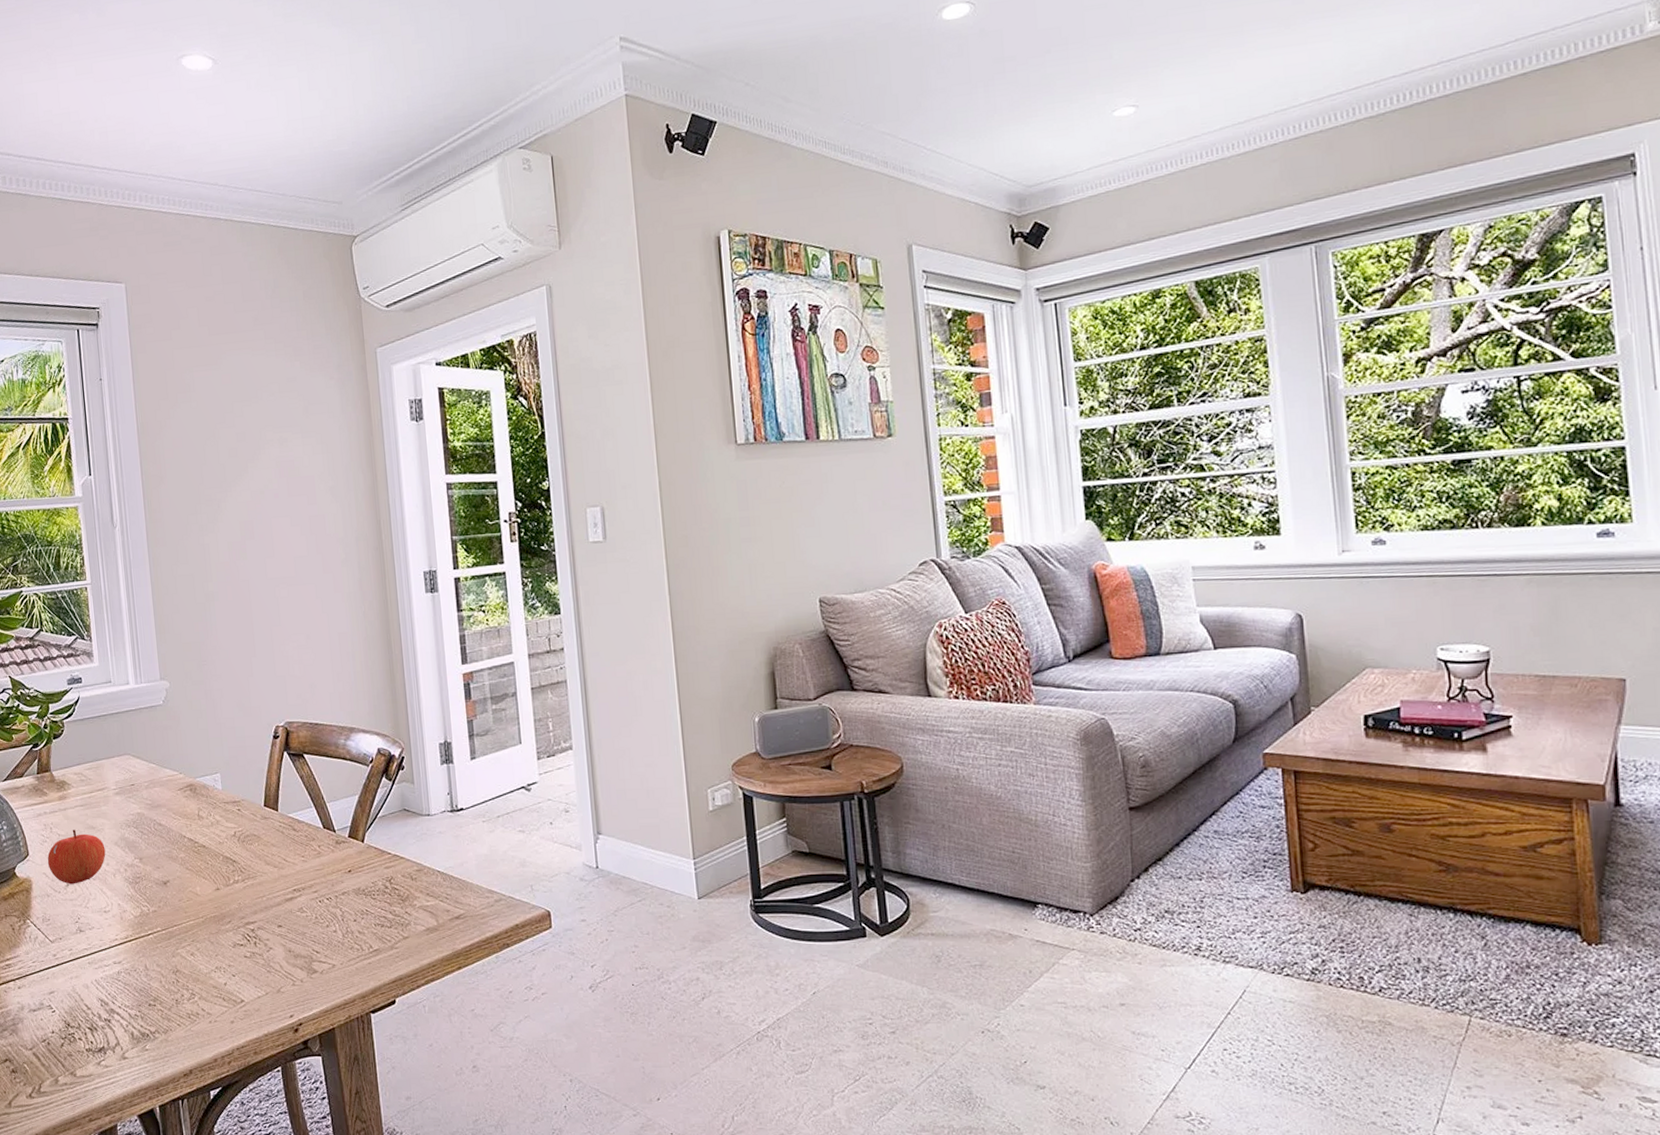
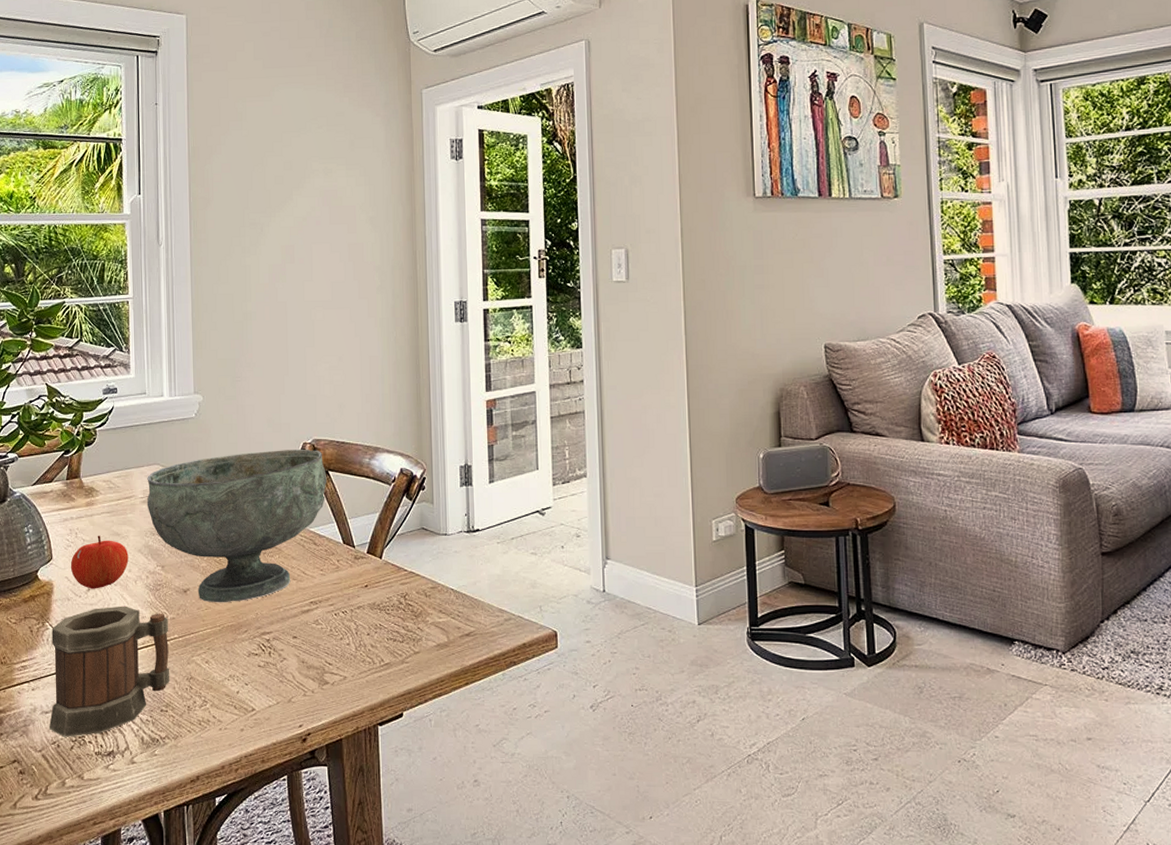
mug: none [33,900,156,1035] -> present [49,606,170,737]
decorative bowl: none [118,732,303,894] -> present [147,450,327,603]

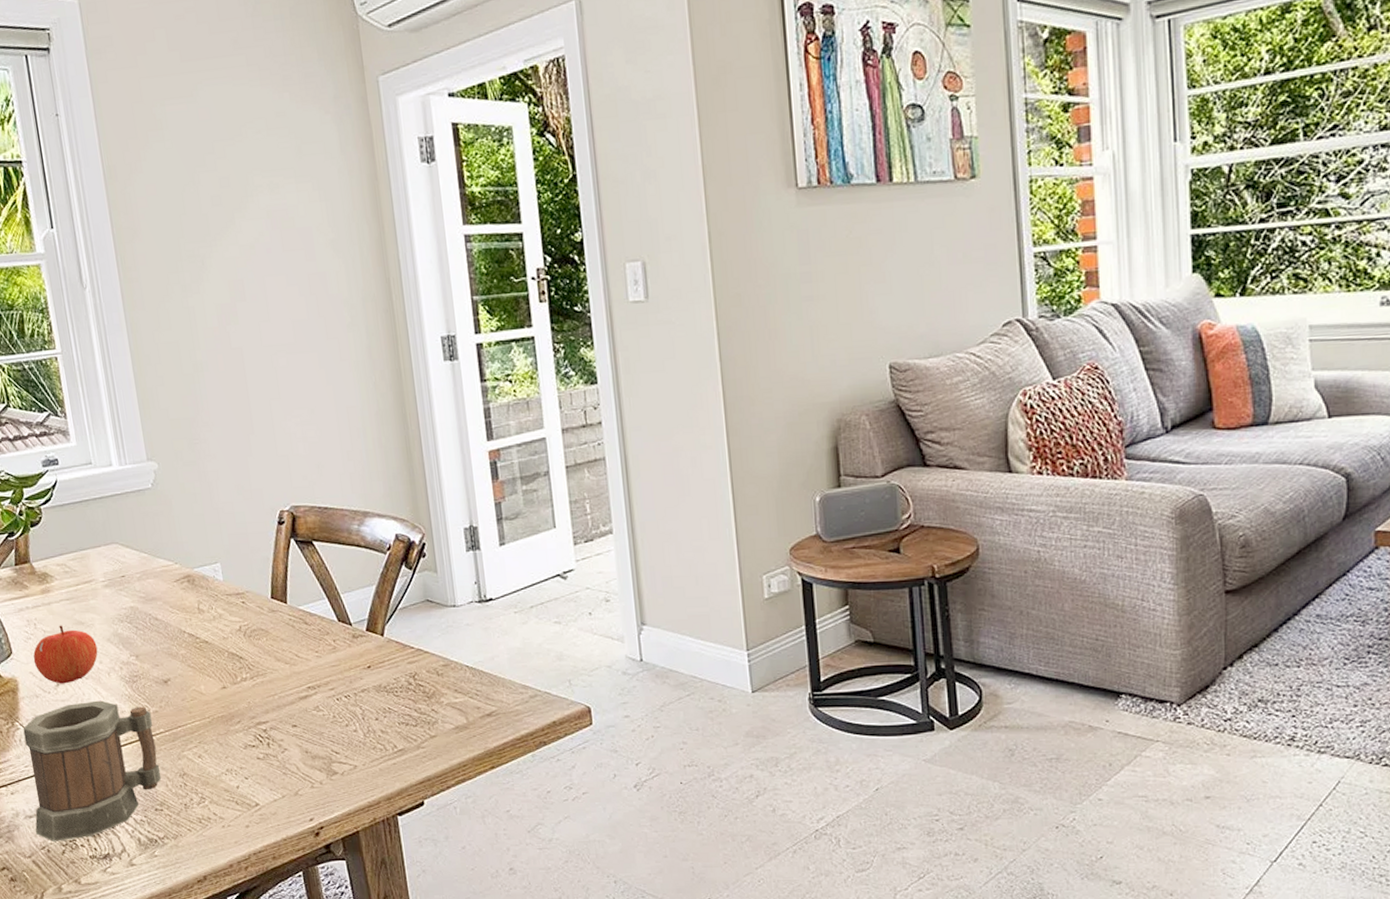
decorative bowl: present [147,450,327,603] -> none [106,518,313,693]

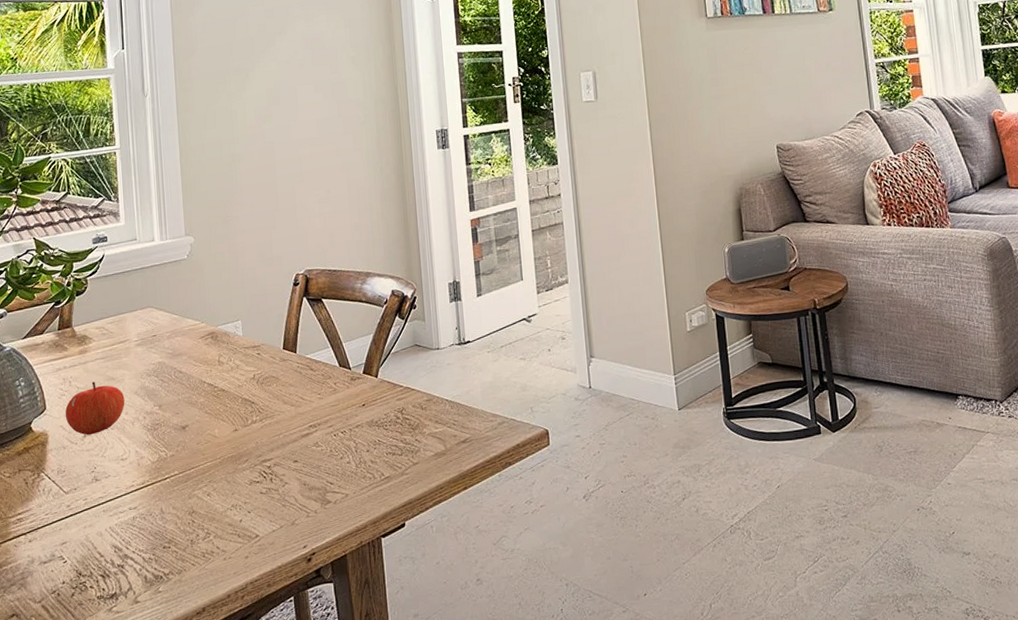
mug: present [23,700,162,842] -> none [47,448,172,585]

